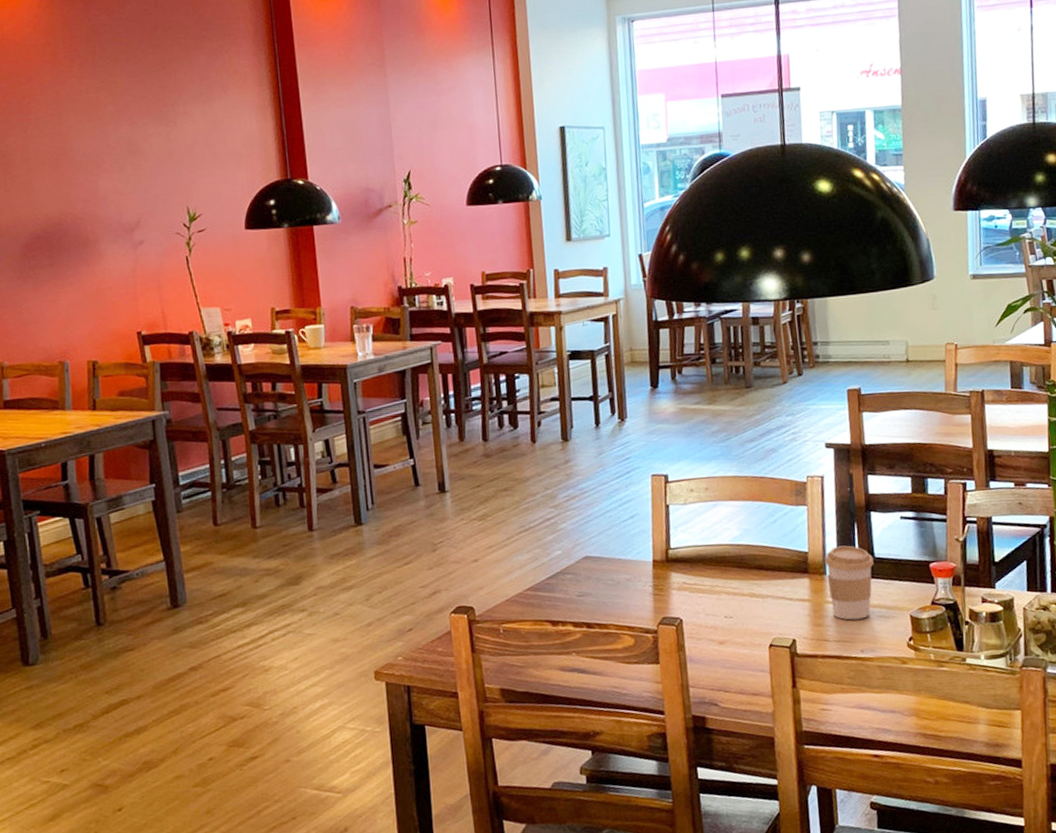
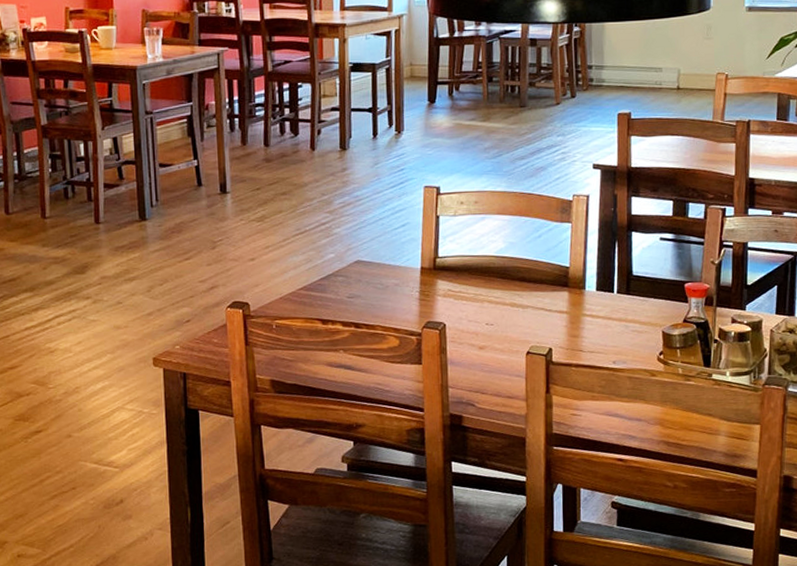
coffee cup: present [824,545,874,620] -> none [584,262,631,333]

